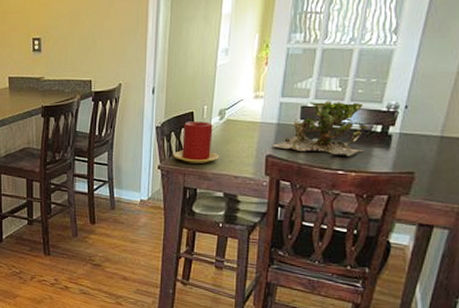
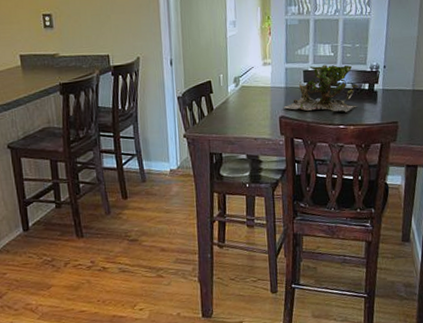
candle: present [173,122,220,163] -> none [196,89,239,130]

